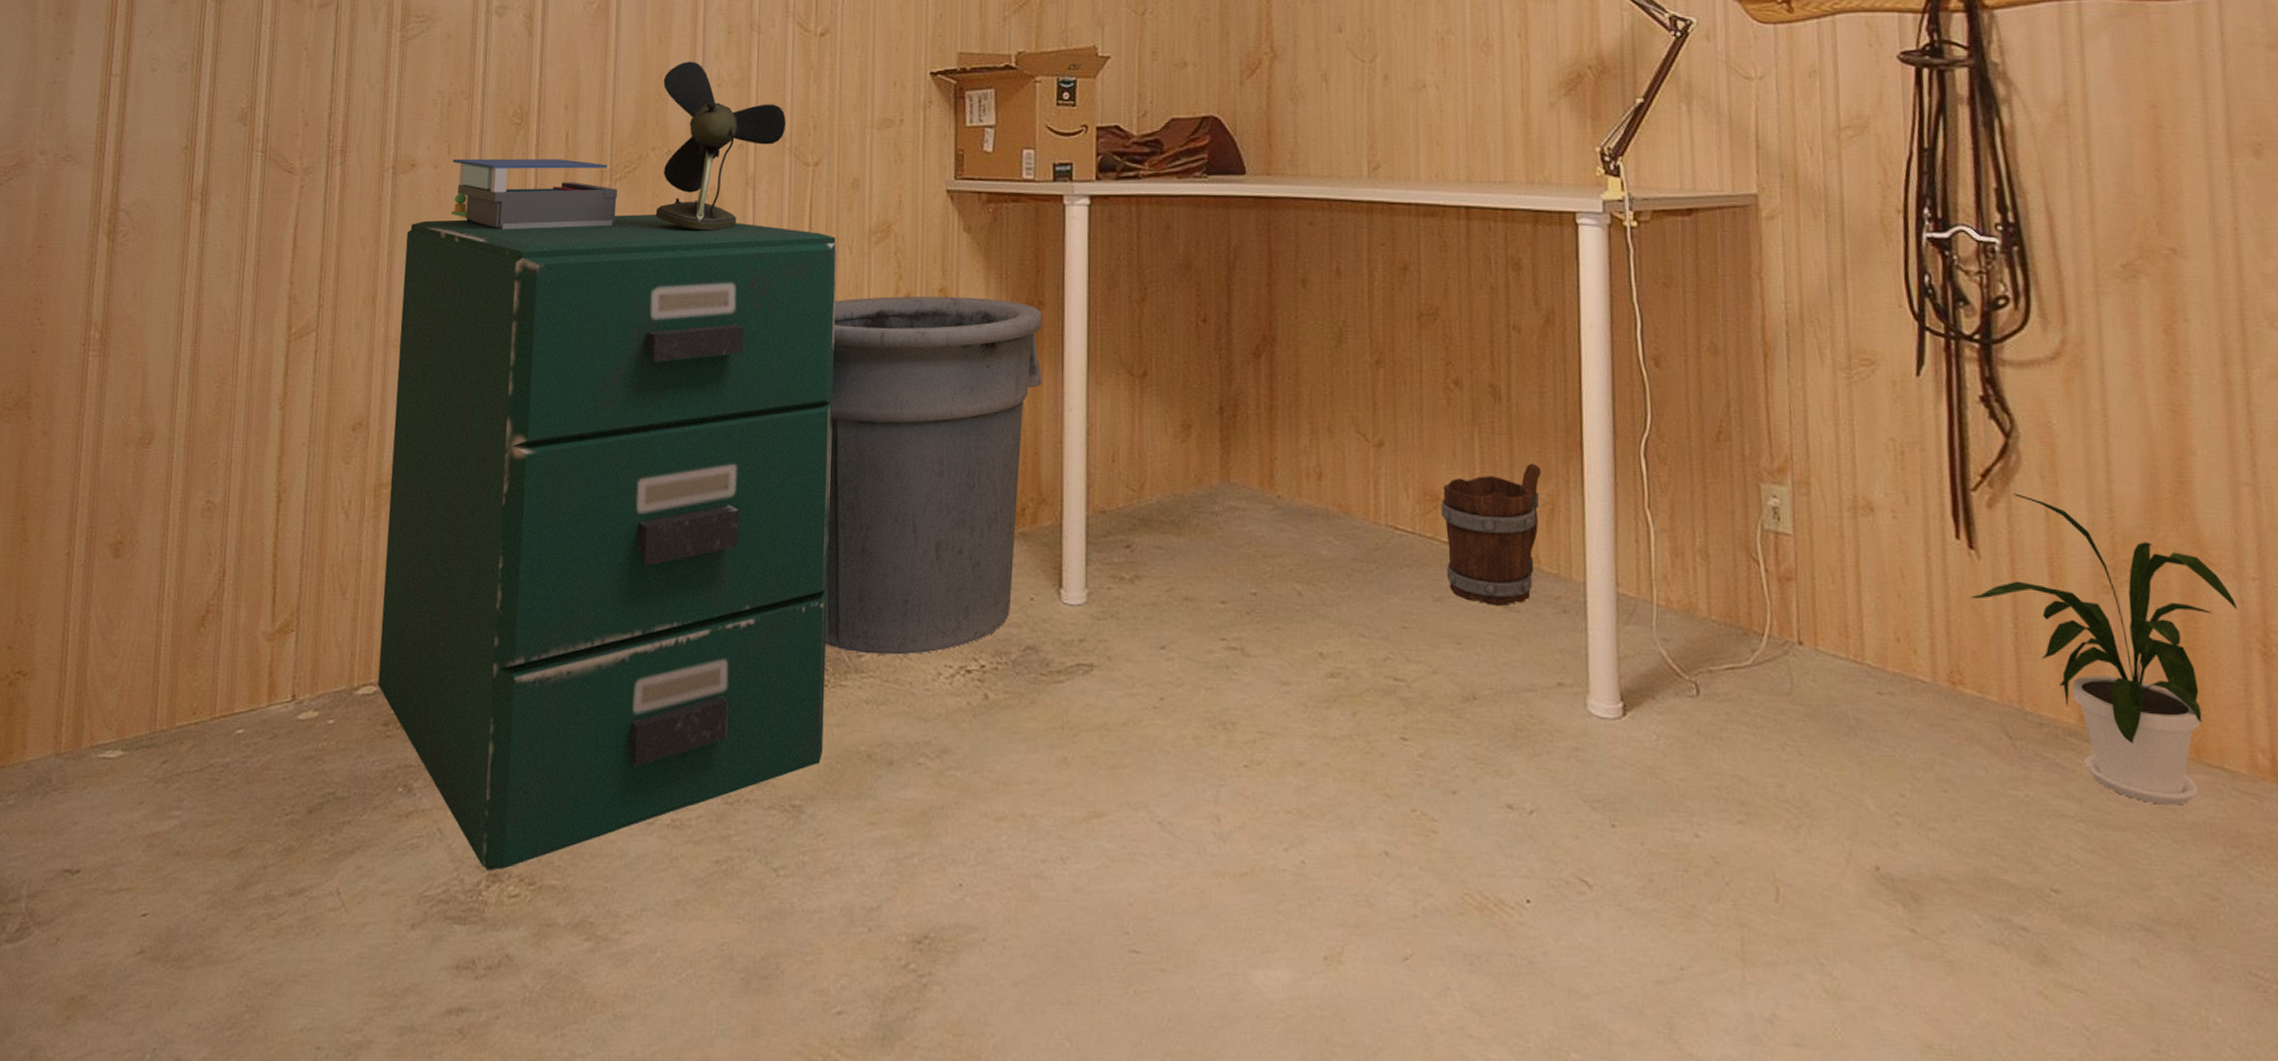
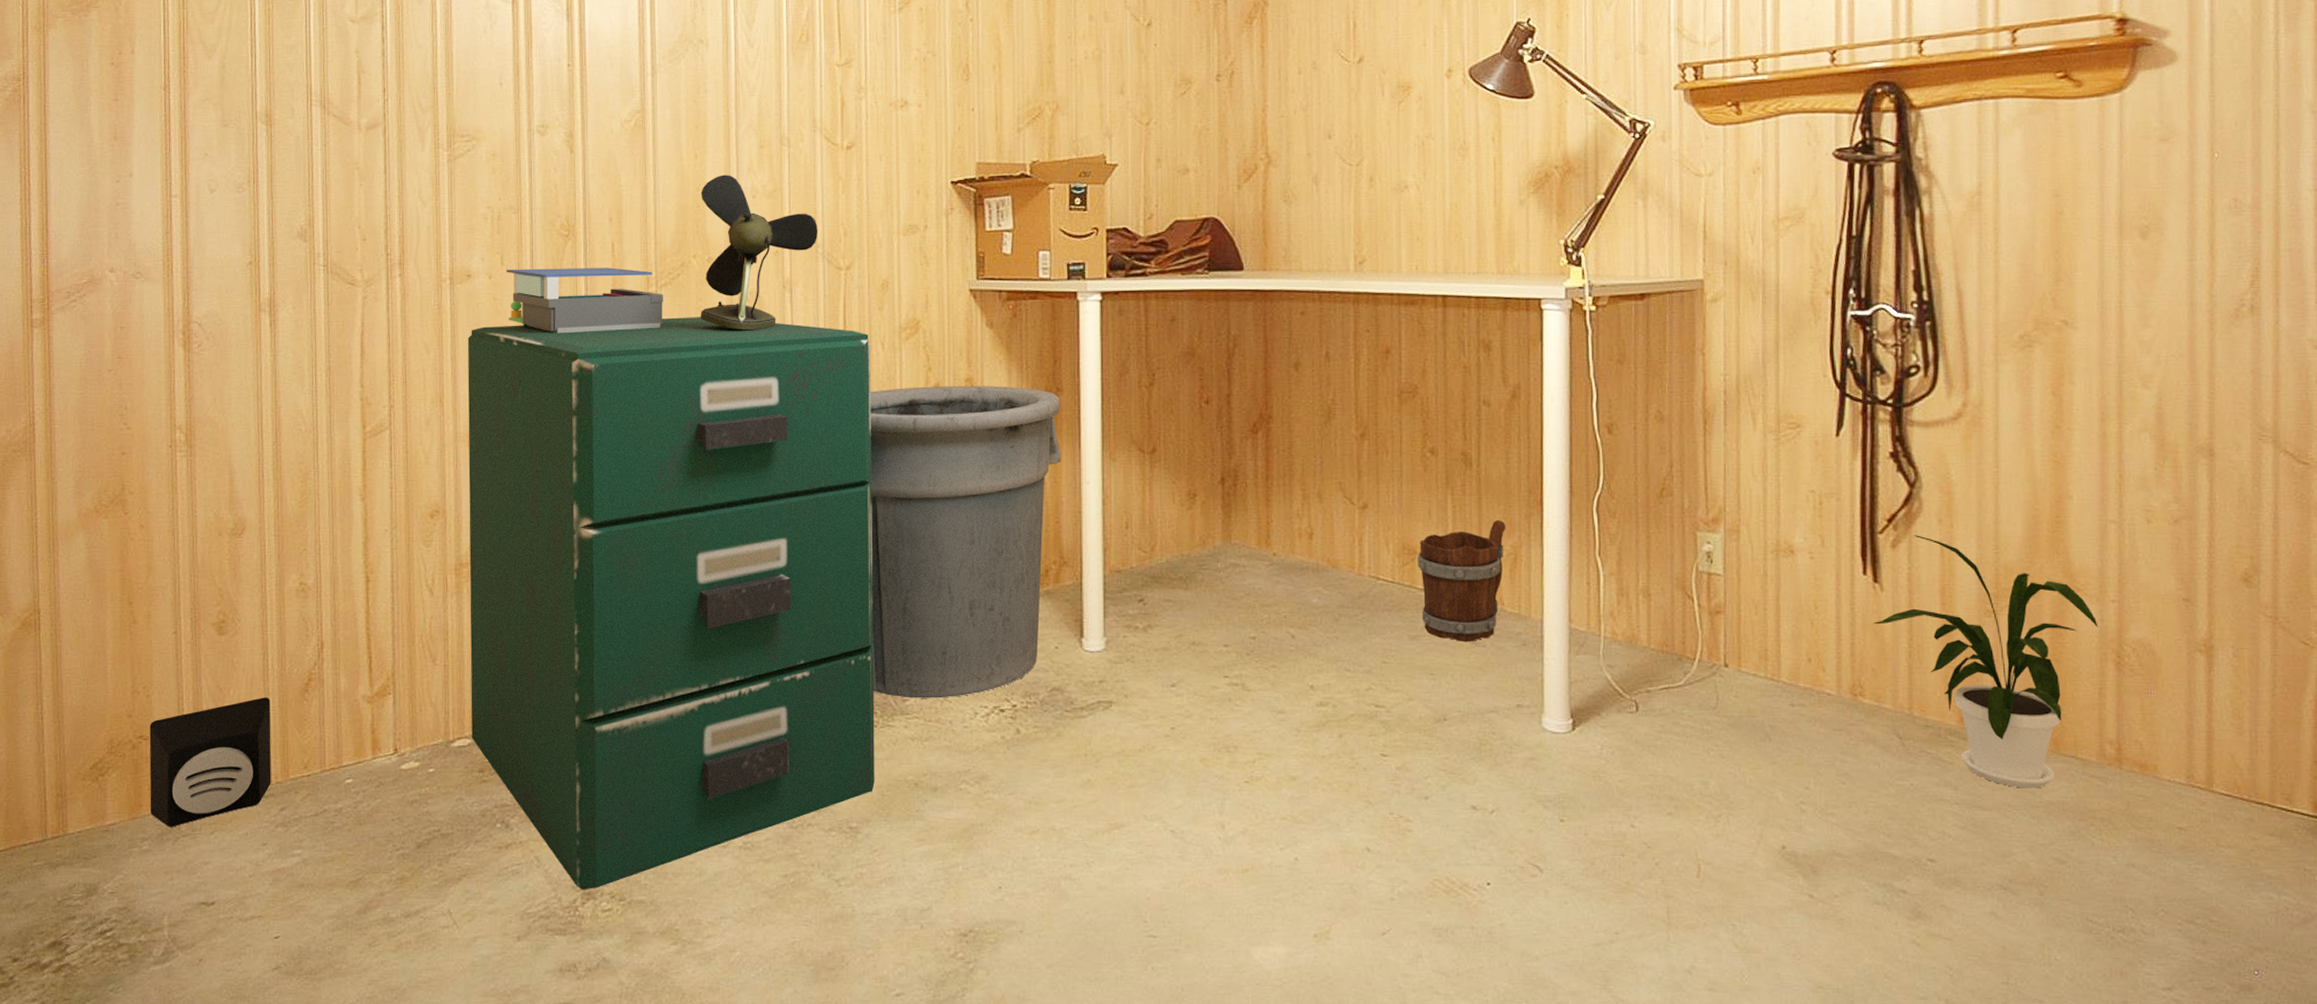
speaker: none [20,630,163,779] -> present [149,697,272,827]

